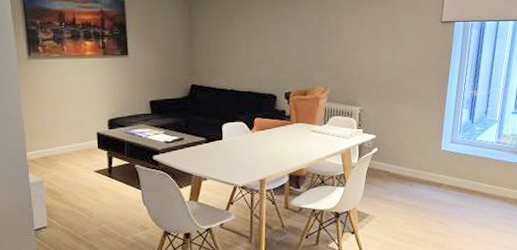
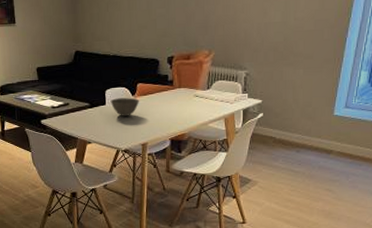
bowl: none [227,132,258,152] -> present [110,97,140,116]

